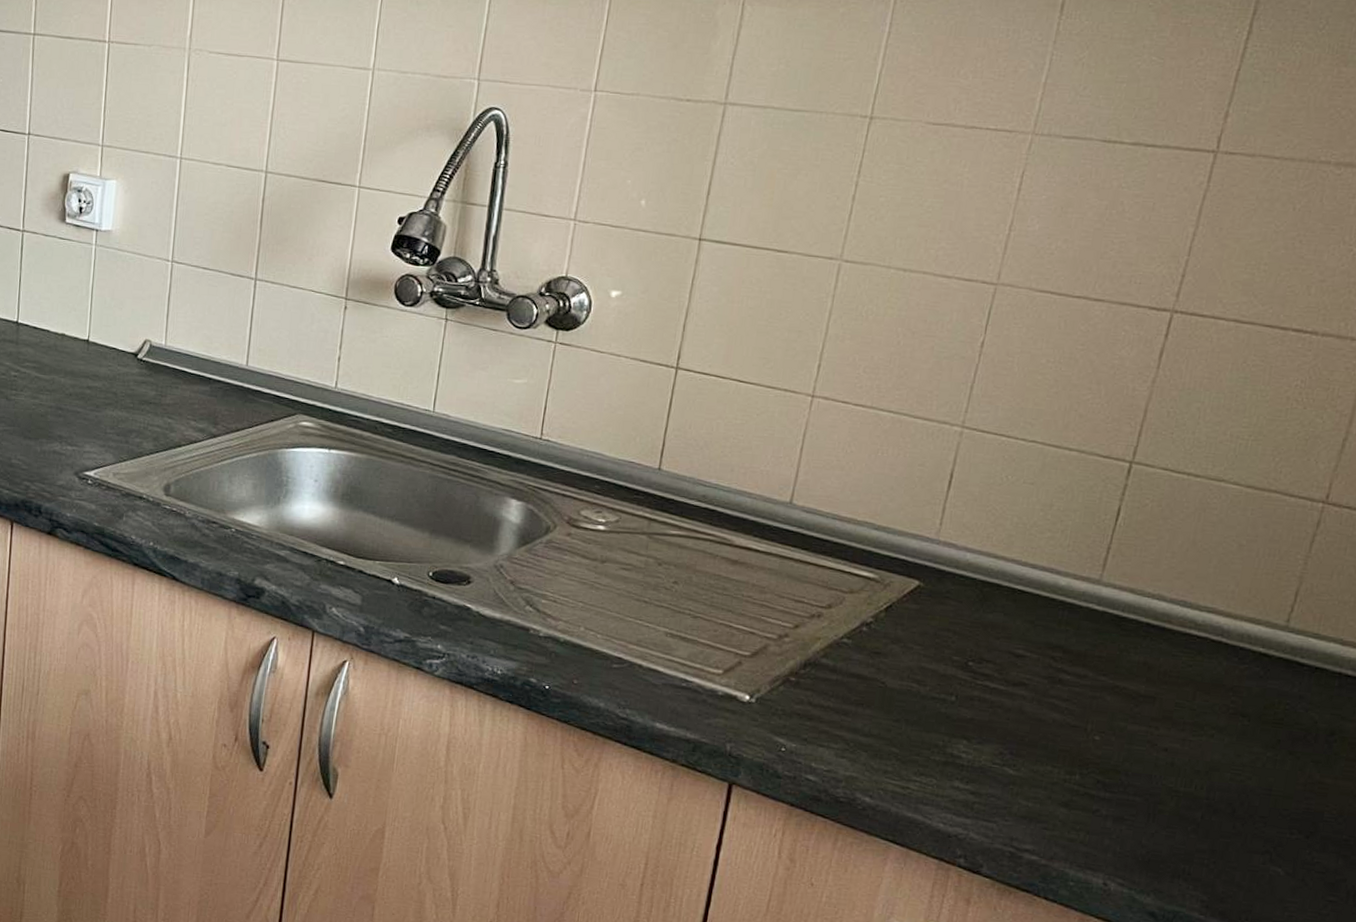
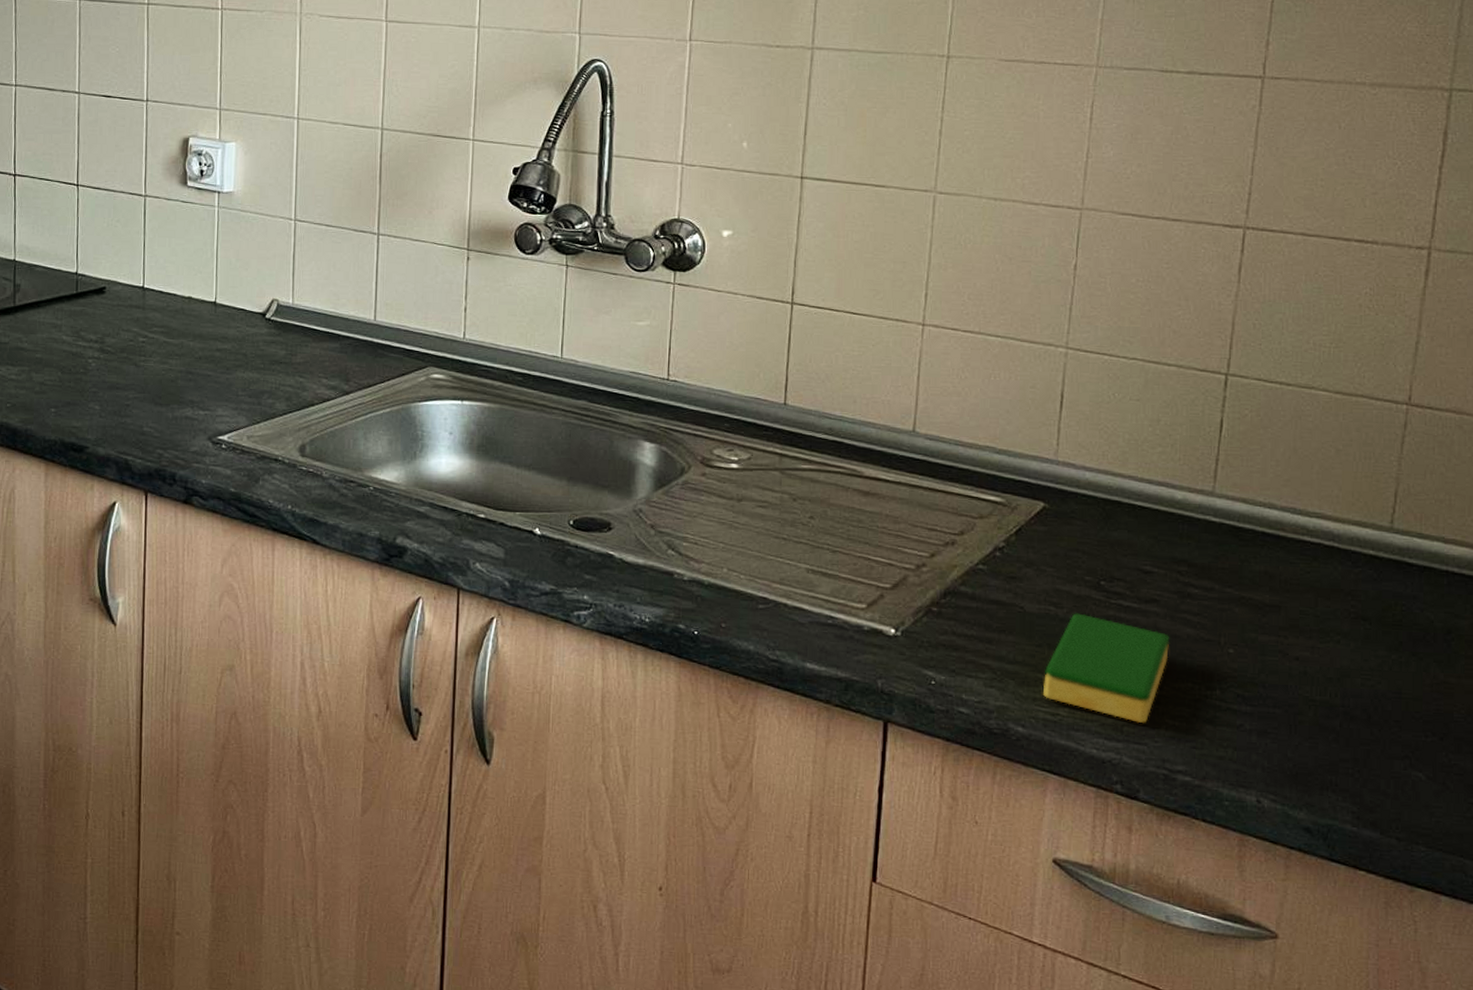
dish sponge: none [894,691,1035,802] -> present [1042,613,1170,723]

